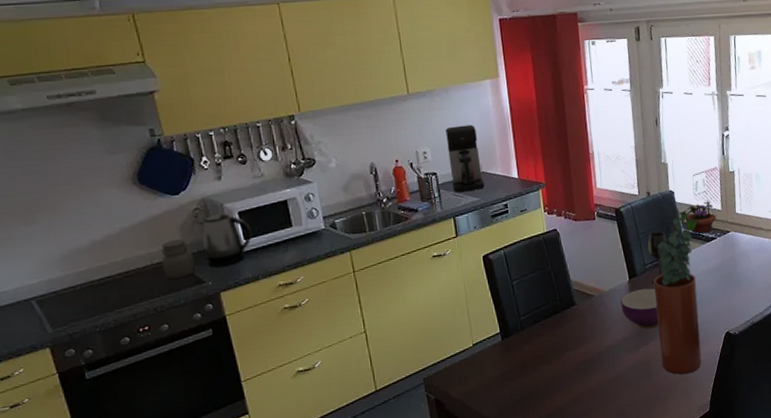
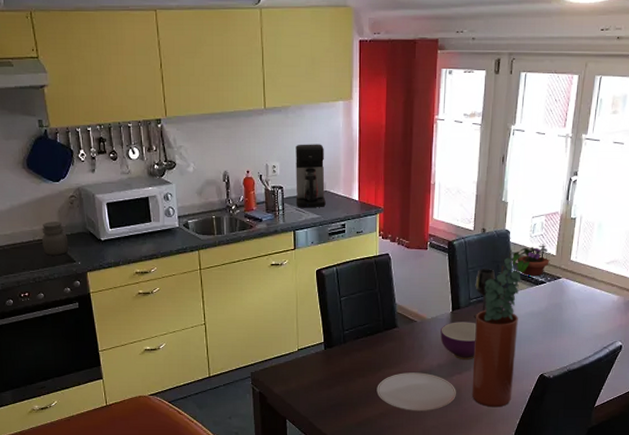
kettle: present [196,213,252,268] -> none [72,203,116,250]
plate: none [563,349,646,393] -> present [376,372,456,411]

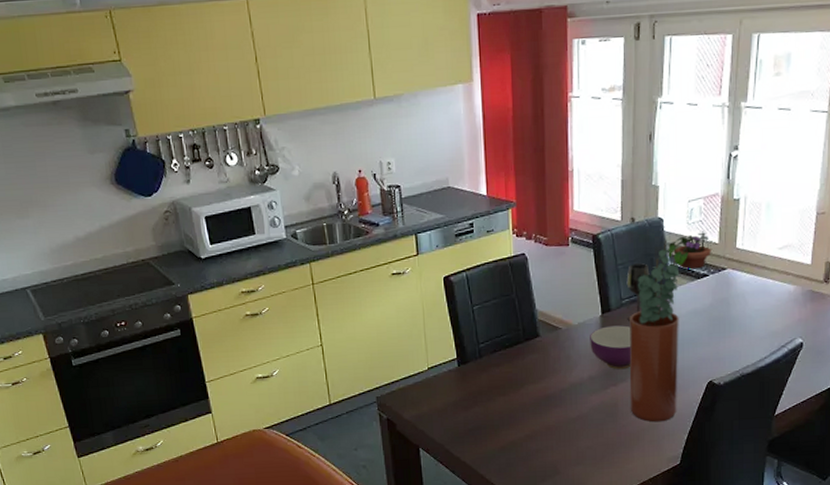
jar: present [42,222,69,256] -> none [135,240,167,279]
coffee maker: present [296,144,326,208] -> none [412,134,450,208]
plate: present [376,372,456,411] -> none [520,386,612,432]

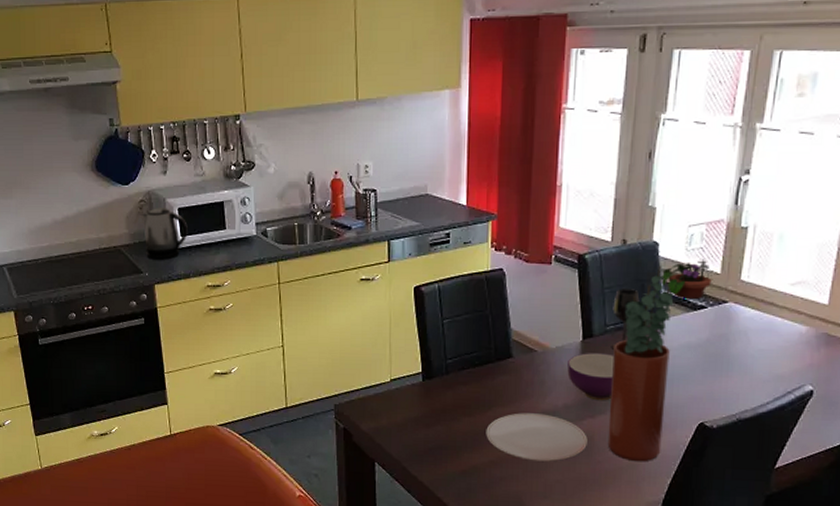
kettle: none [167,217,217,270] -> present [141,208,188,260]
plate: none [520,386,612,432] -> present [486,413,587,462]

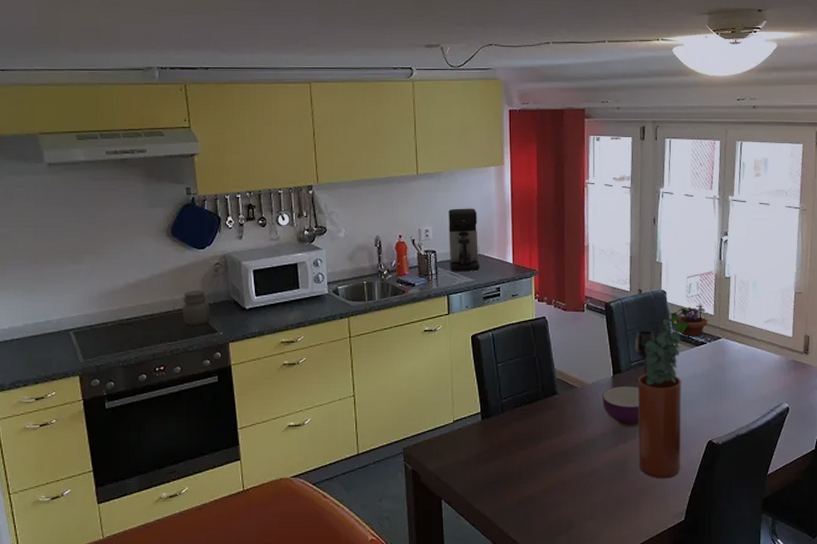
jar: none [108,228,136,266] -> present [183,290,211,326]
kettle: present [141,208,188,260] -> none [216,270,262,319]
coffee maker: none [391,140,427,214] -> present [448,208,480,272]
plate: present [486,413,587,462] -> none [538,442,623,486]

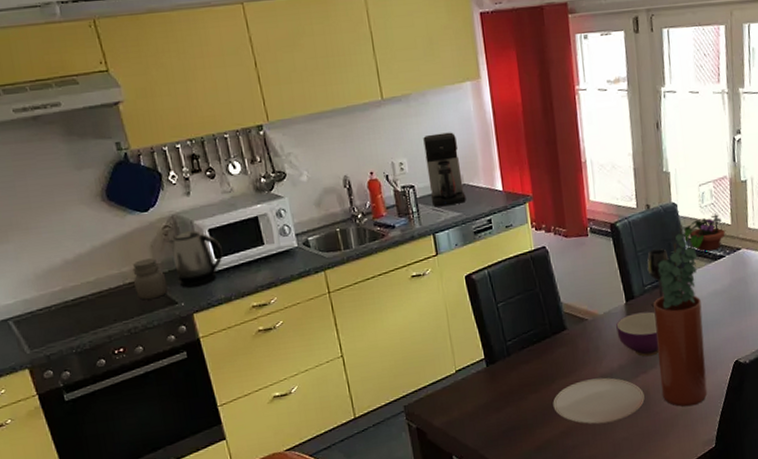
kettle: none [216,270,262,319] -> present [167,231,223,288]
plate: none [538,442,623,486] -> present [553,377,645,425]

